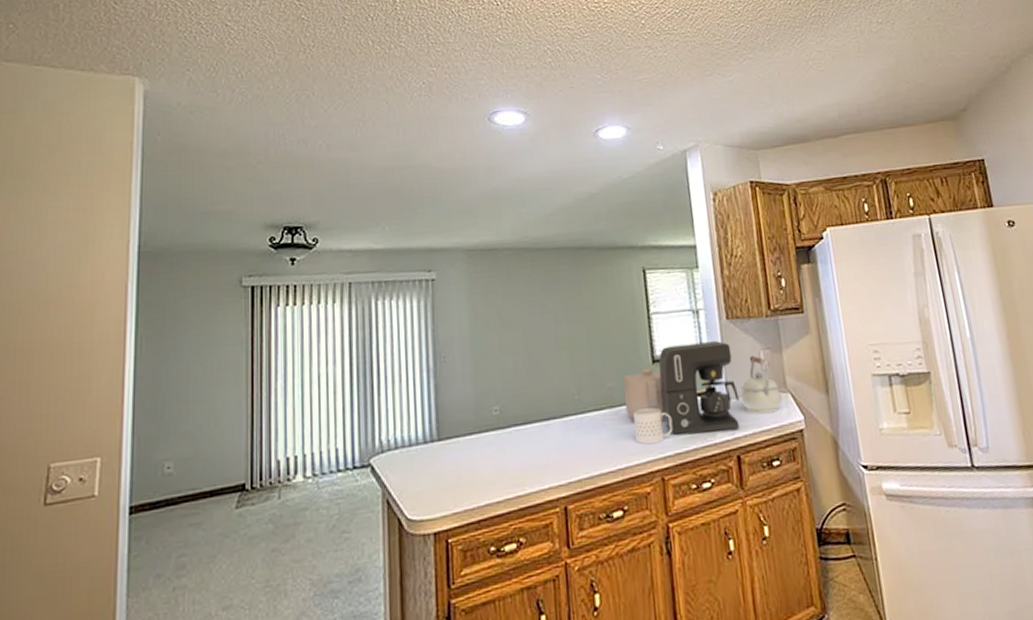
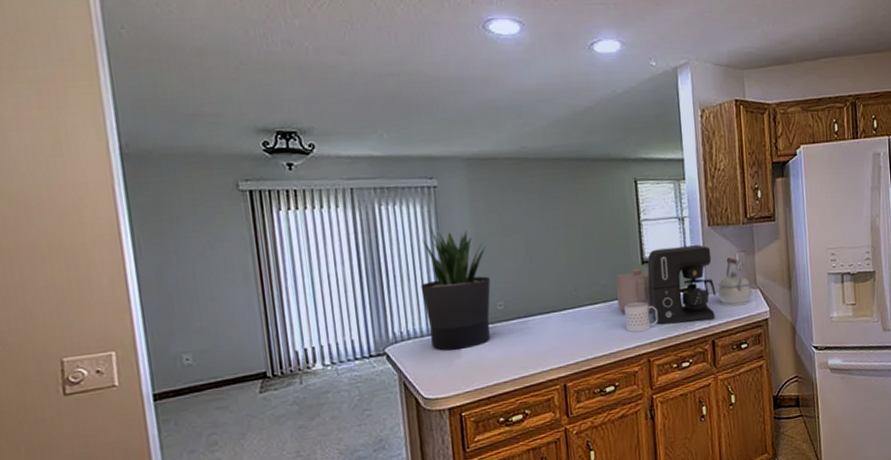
planter: none [412,321,486,463] -> present [420,226,491,351]

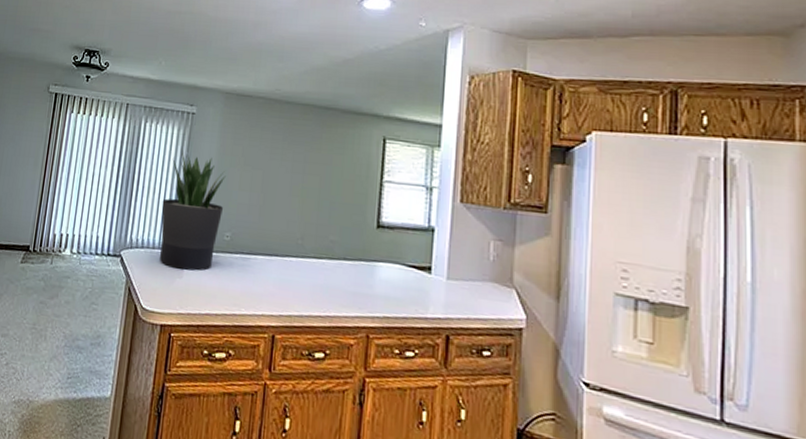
canister: present [615,268,652,313] -> none [343,230,383,284]
mug: present [624,302,659,333] -> none [347,267,387,303]
coffee maker: present [647,245,716,325] -> none [377,215,460,310]
kettle: present [717,257,752,307] -> none [460,244,505,304]

